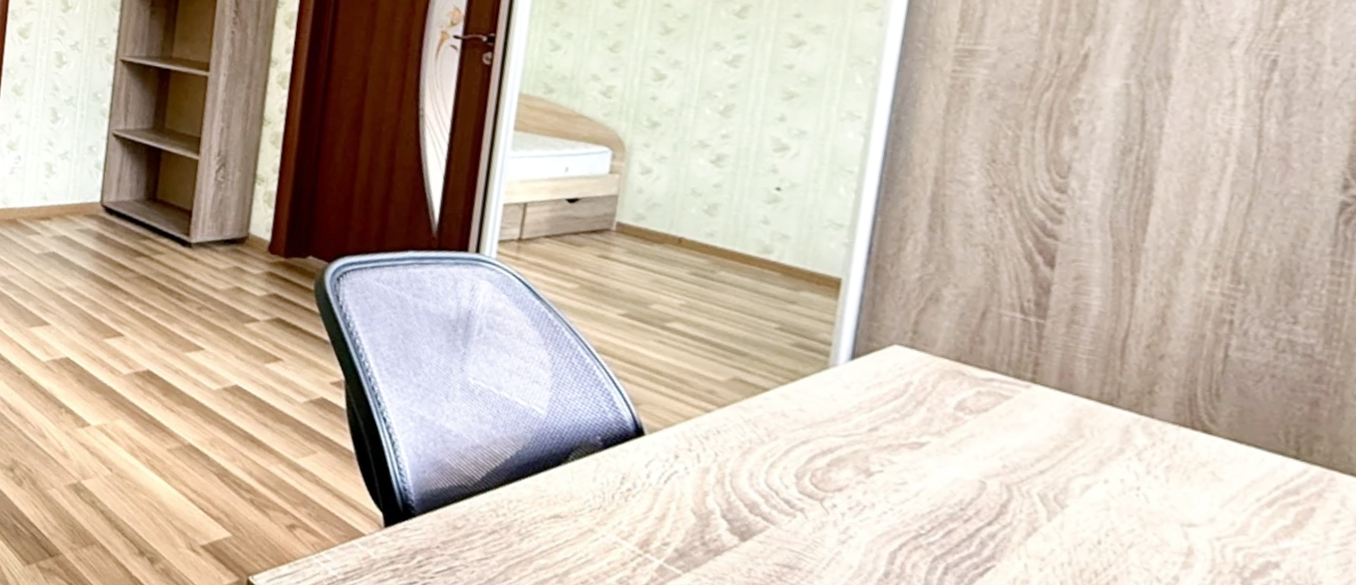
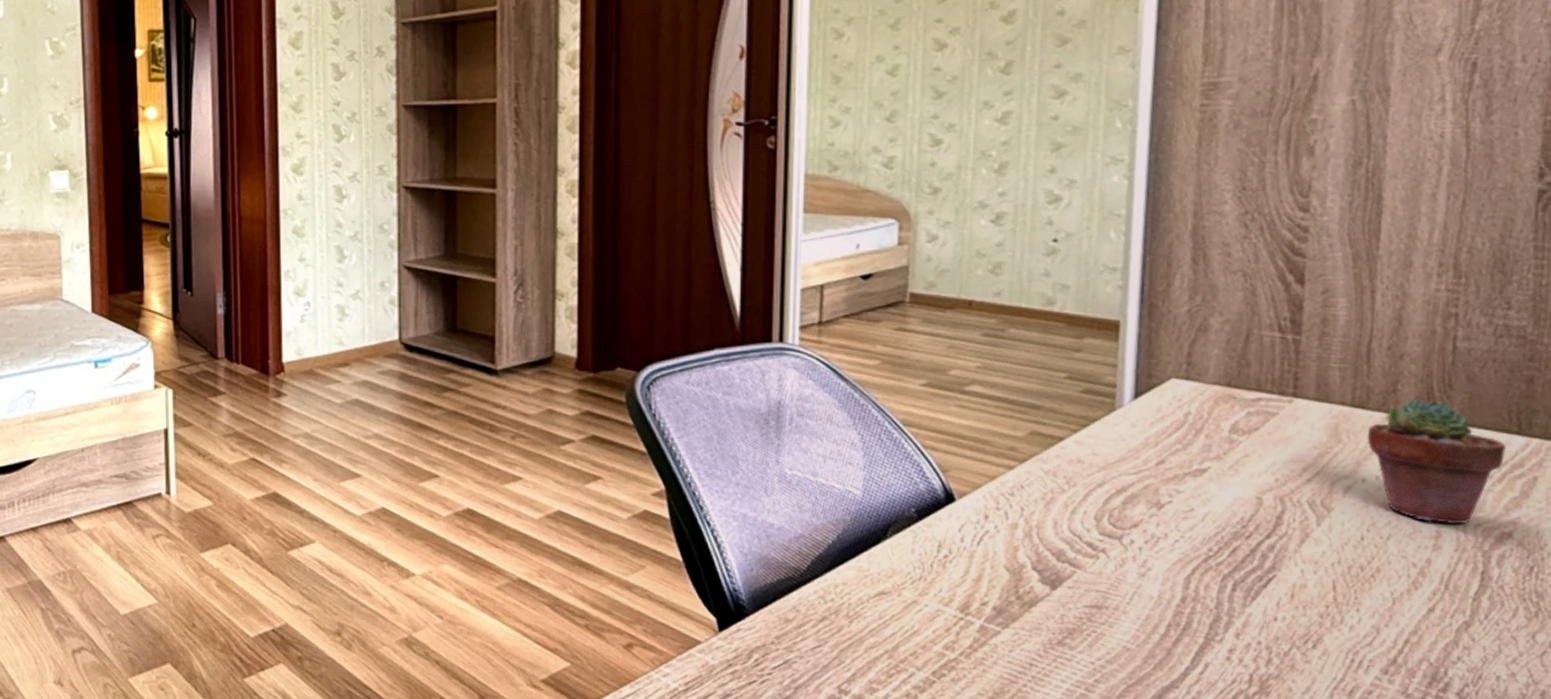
potted succulent: none [1113,403,1281,545] -> present [1367,398,1507,523]

